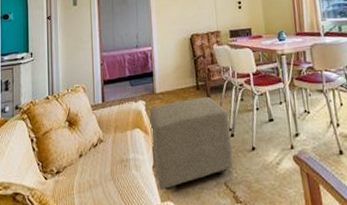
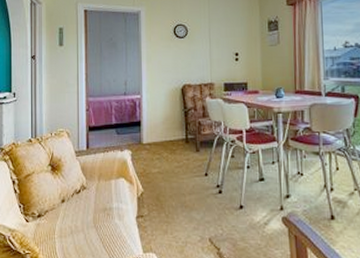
ottoman: present [149,96,234,191] -> none [135,150,220,242]

